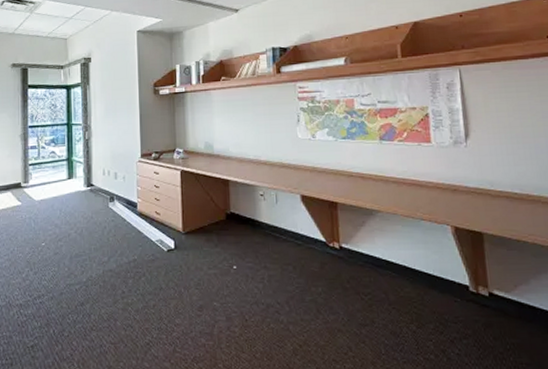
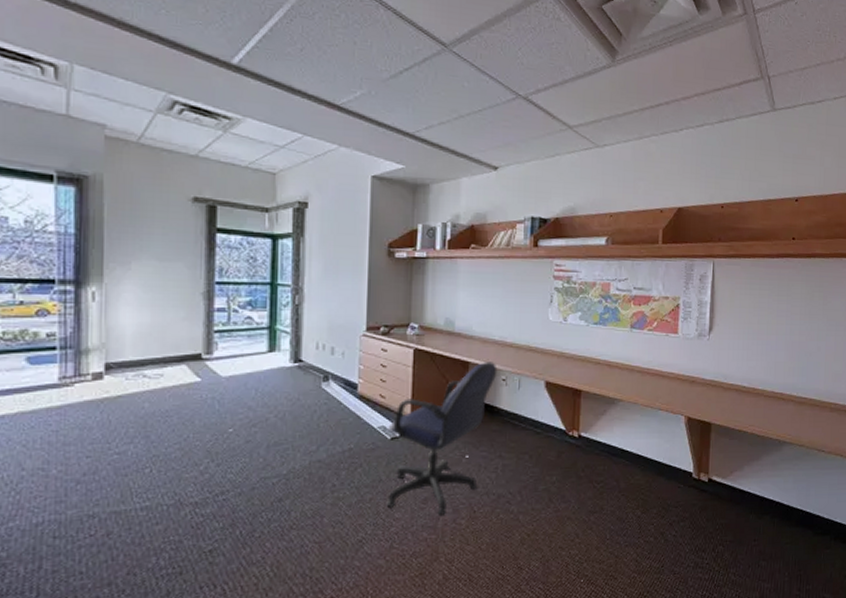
office chair: none [163,179,255,323] -> present [386,362,497,515]

